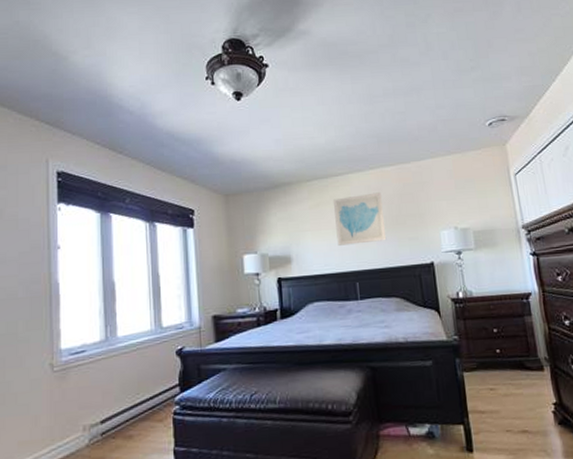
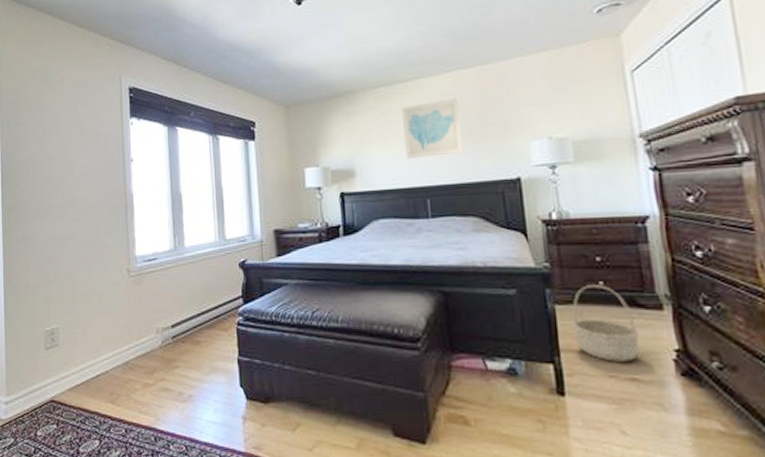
basket: none [476,352,528,418] -> present [571,285,640,362]

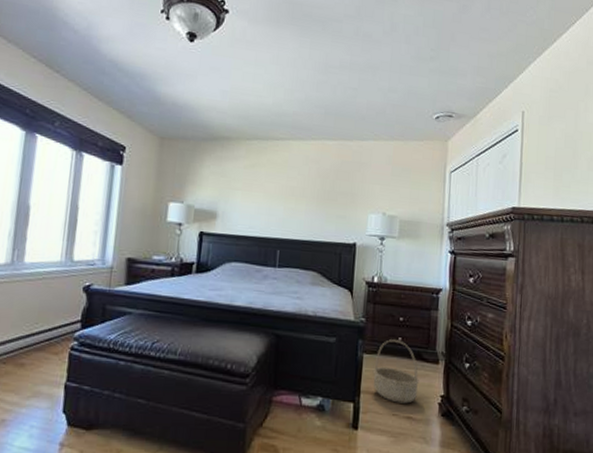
wall art: present [401,98,464,159] -> none [266,163,318,214]

